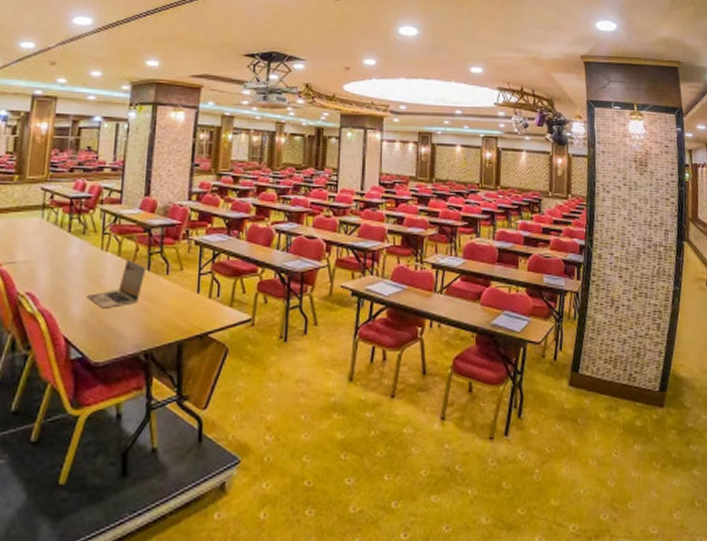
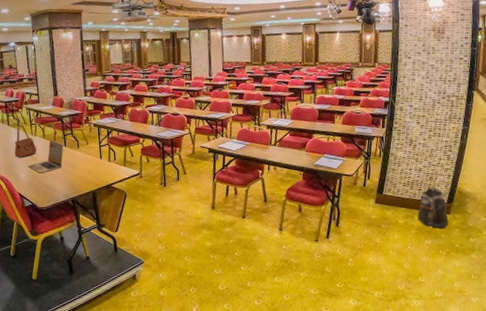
handbag: none [70,233,105,281] -> present [14,125,37,157]
backpack: none [623,367,663,428] -> present [417,187,449,229]

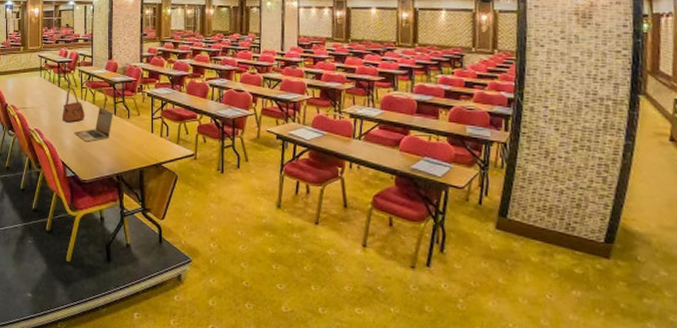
backpack: present [417,187,449,229] -> none [559,217,609,278]

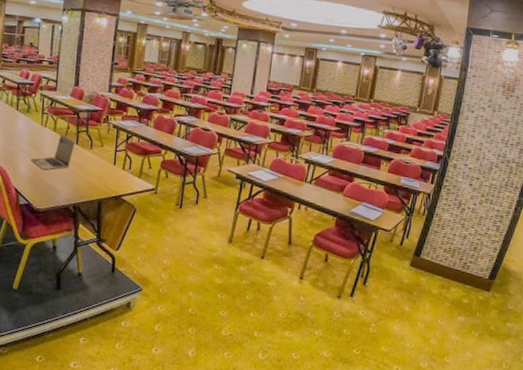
handbag: present [62,87,85,122] -> none [18,111,44,149]

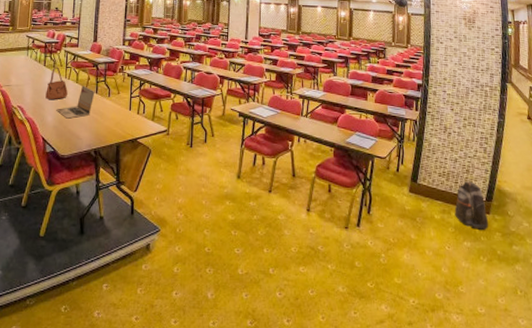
handbag: none [18,111,44,149] -> present [45,66,68,99]
backpack: none [453,258,487,306] -> present [454,181,489,230]

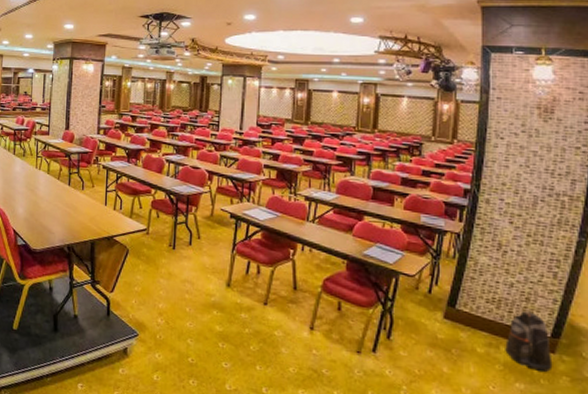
handbag: present [45,66,68,99] -> none [16,155,39,191]
laptop: present [56,85,95,119] -> none [27,176,68,212]

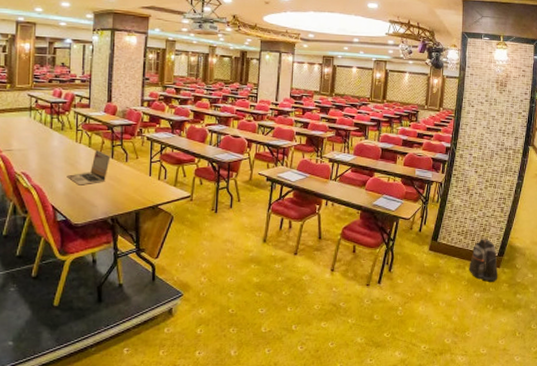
laptop: none [27,176,68,212] -> present [66,149,111,186]

